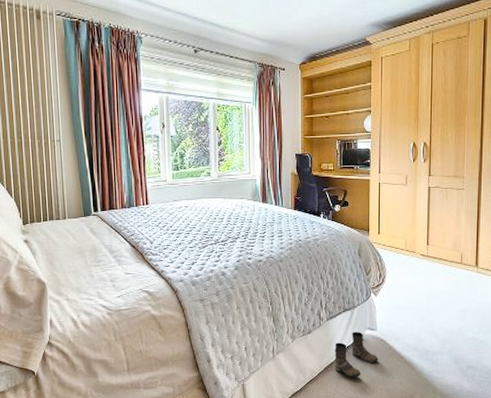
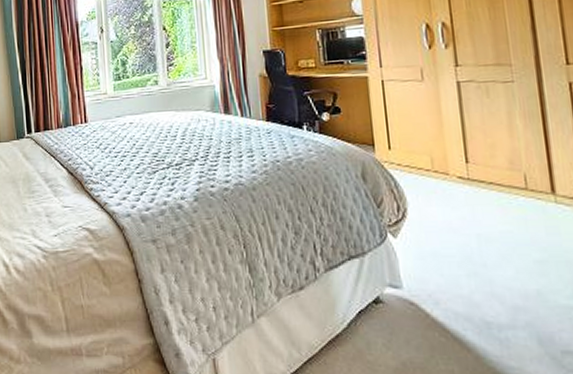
boots: present [334,331,379,377] -> none [340,288,410,359]

